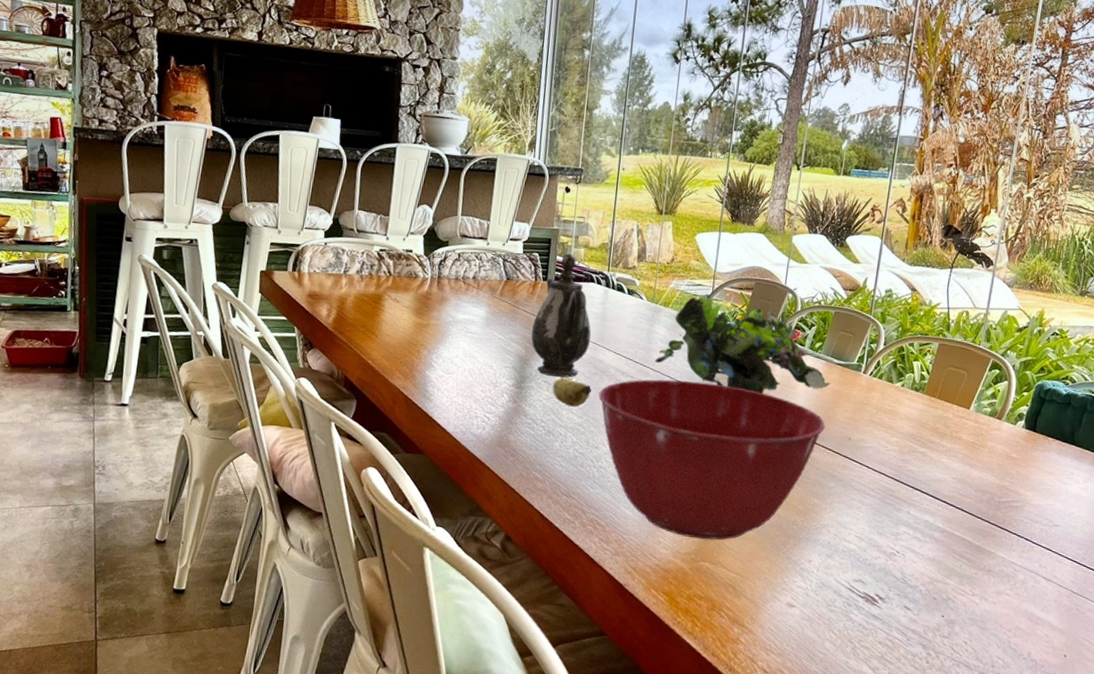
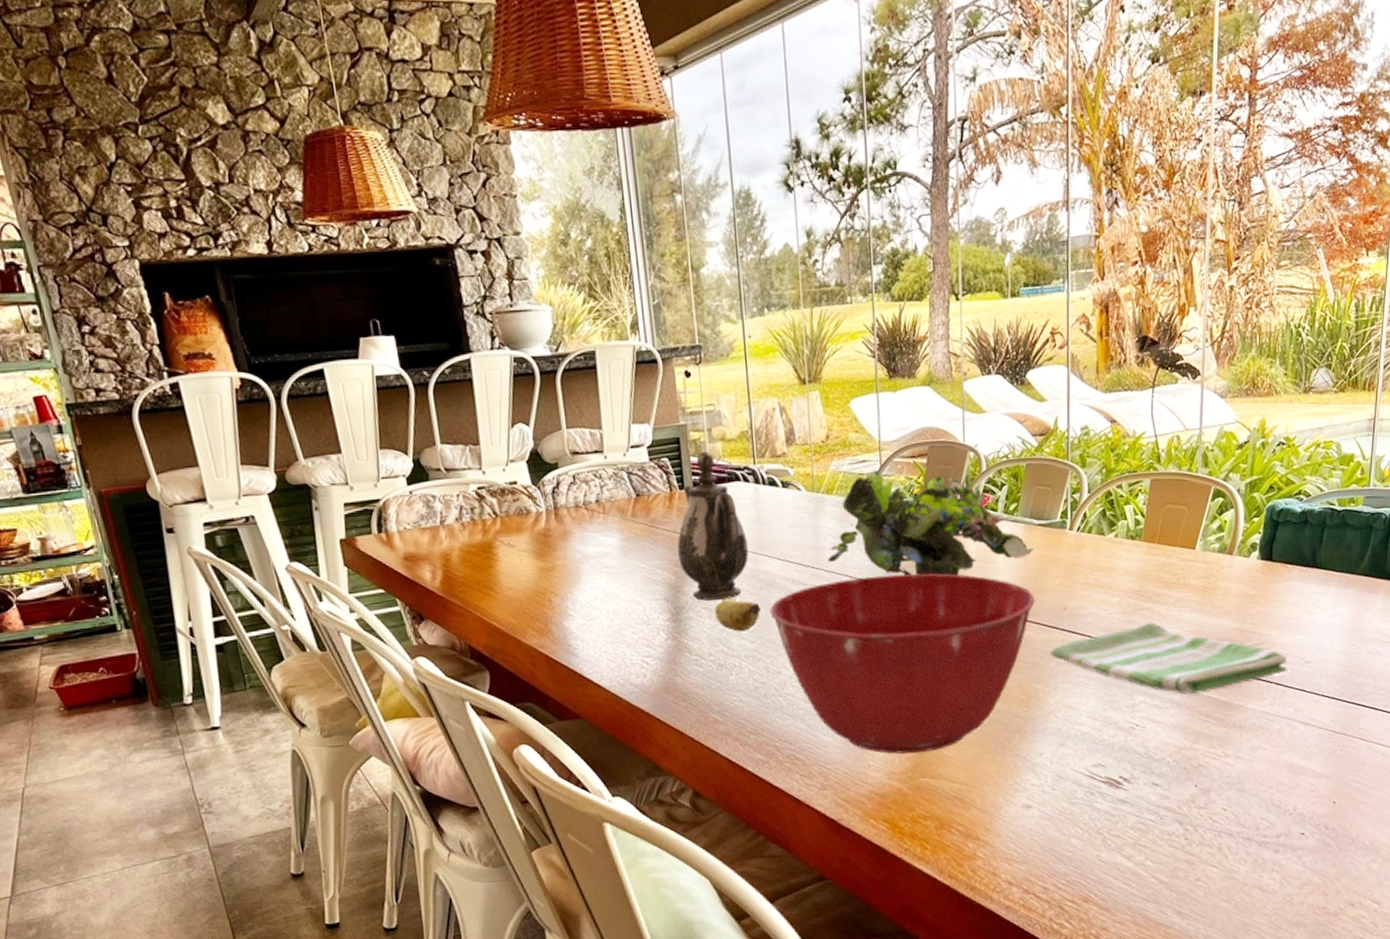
dish towel: none [831,464,1038,535] -> present [1051,622,1287,694]

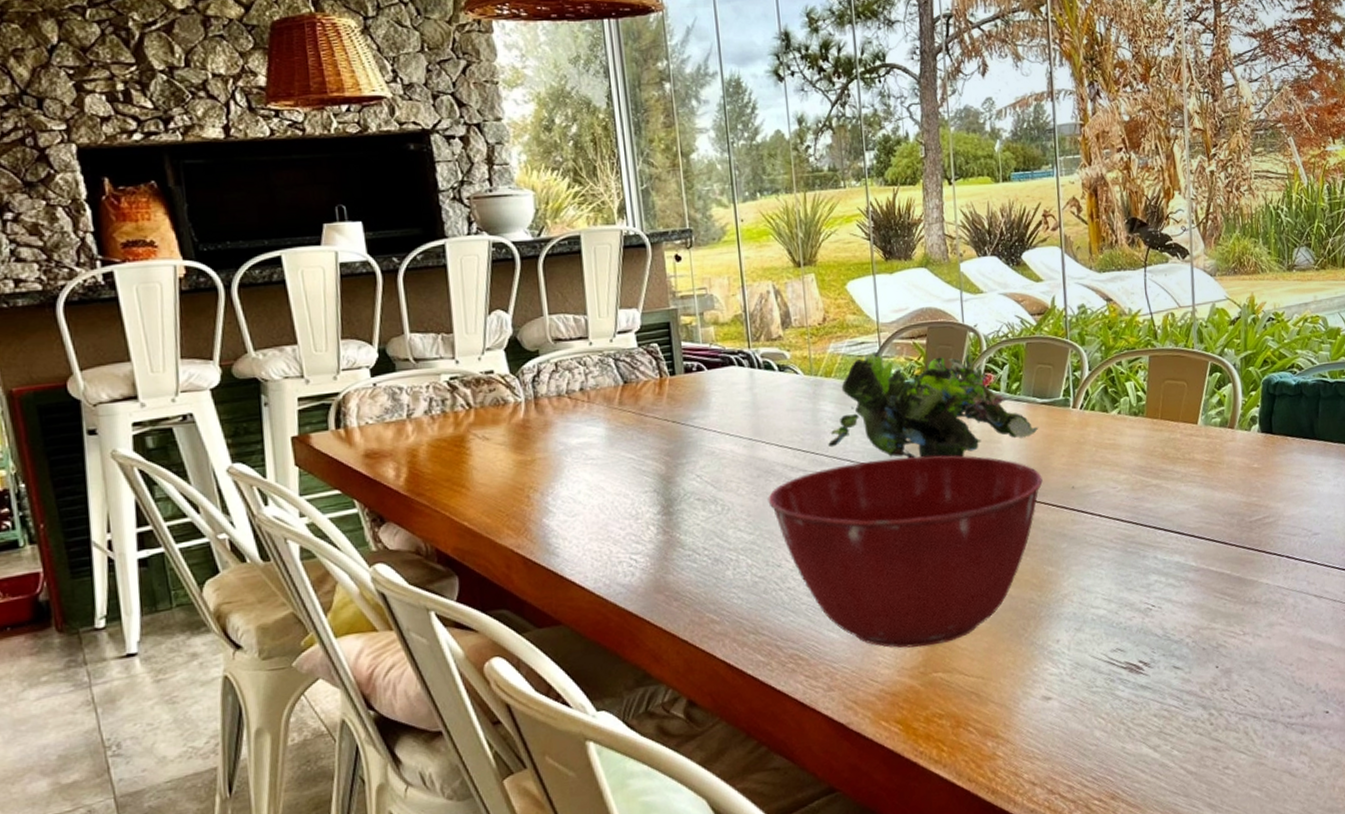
teapot: present [677,451,749,601] -> none [668,336,745,492]
banana: present [714,599,762,632] -> none [709,488,759,524]
dish towel: present [1051,622,1287,694] -> none [1061,498,1297,572]

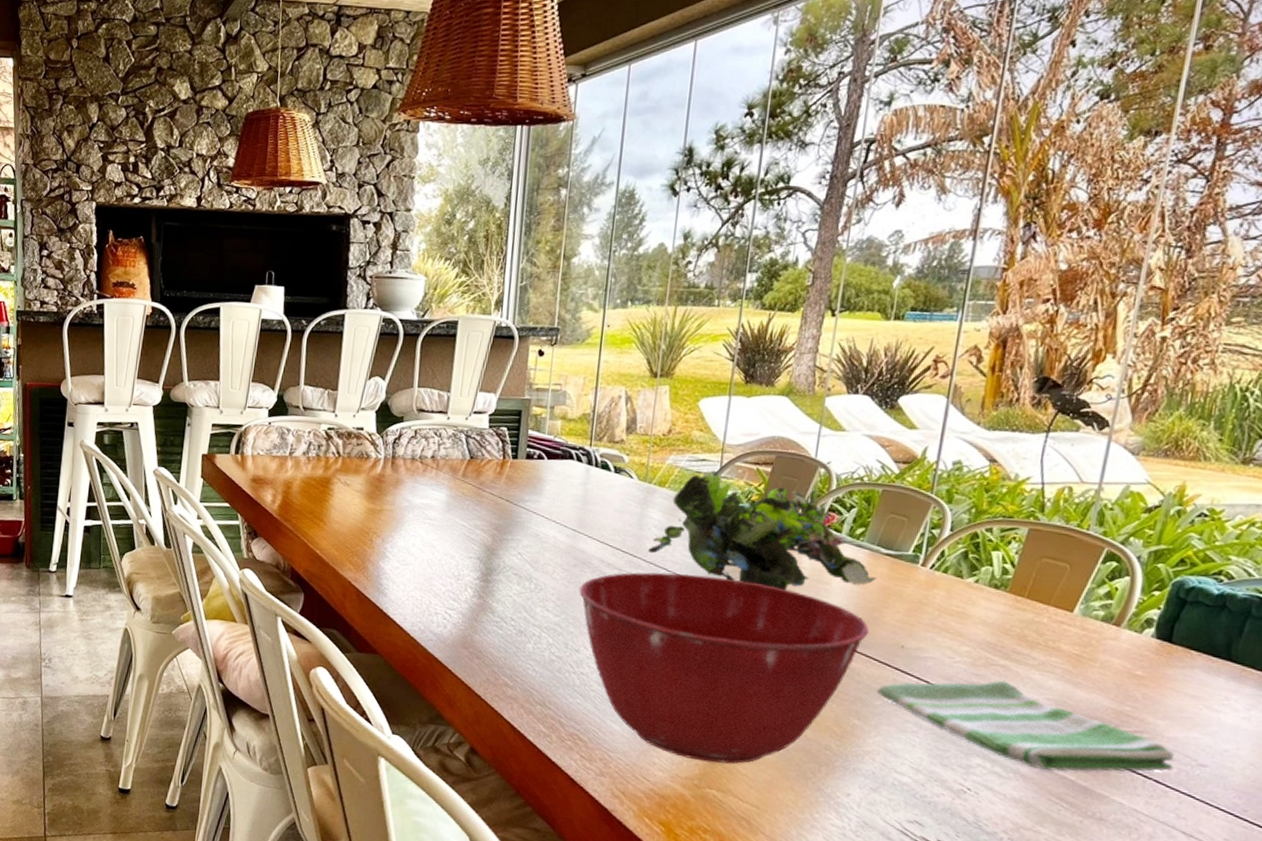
dish towel: none [1061,498,1297,572] -> present [877,680,1174,772]

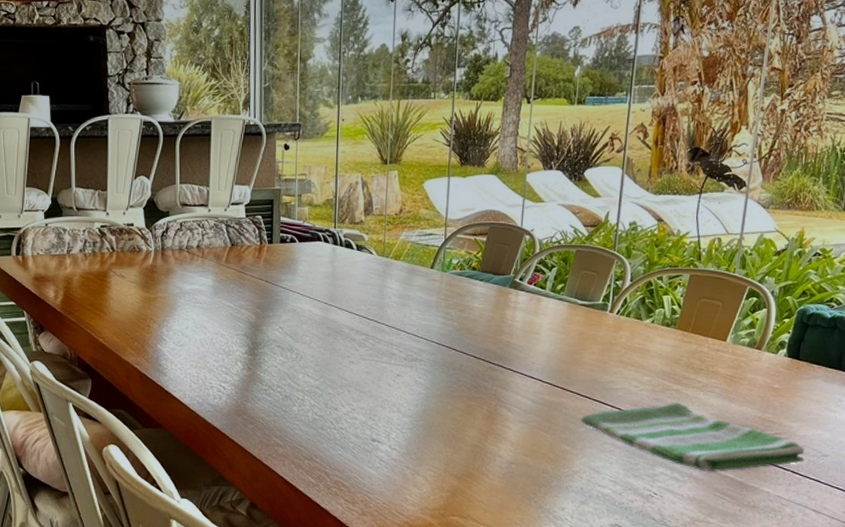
mixing bowl: present [579,572,869,764] -> none [334,334,572,494]
plant: present [648,470,904,647] -> none [389,242,599,382]

